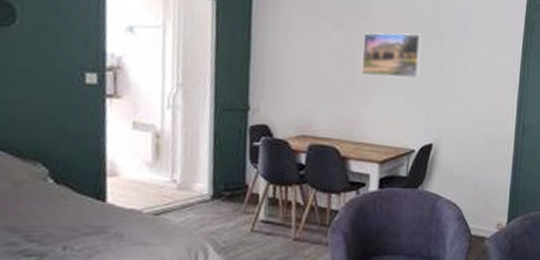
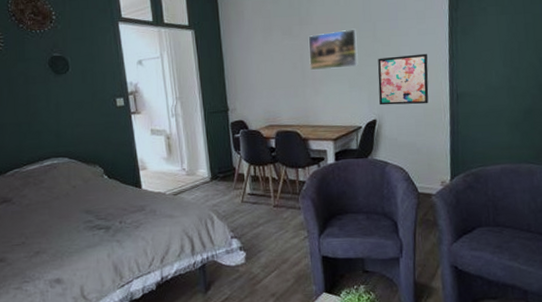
wall art: none [438,72,497,133] -> present [377,53,429,106]

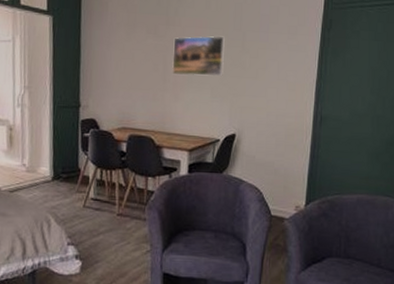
wall art: present [377,53,429,106] -> none [241,70,295,124]

